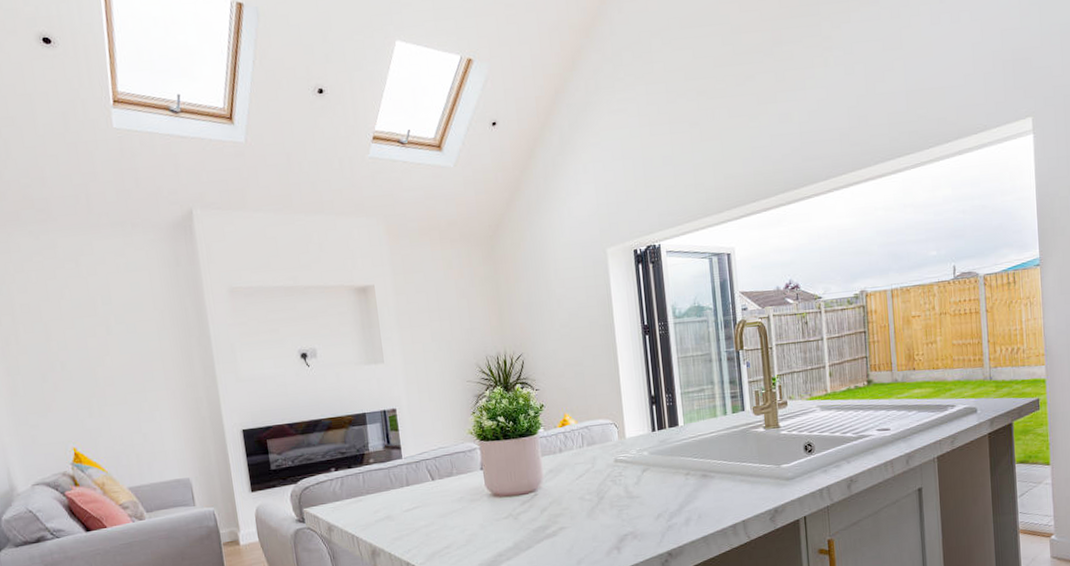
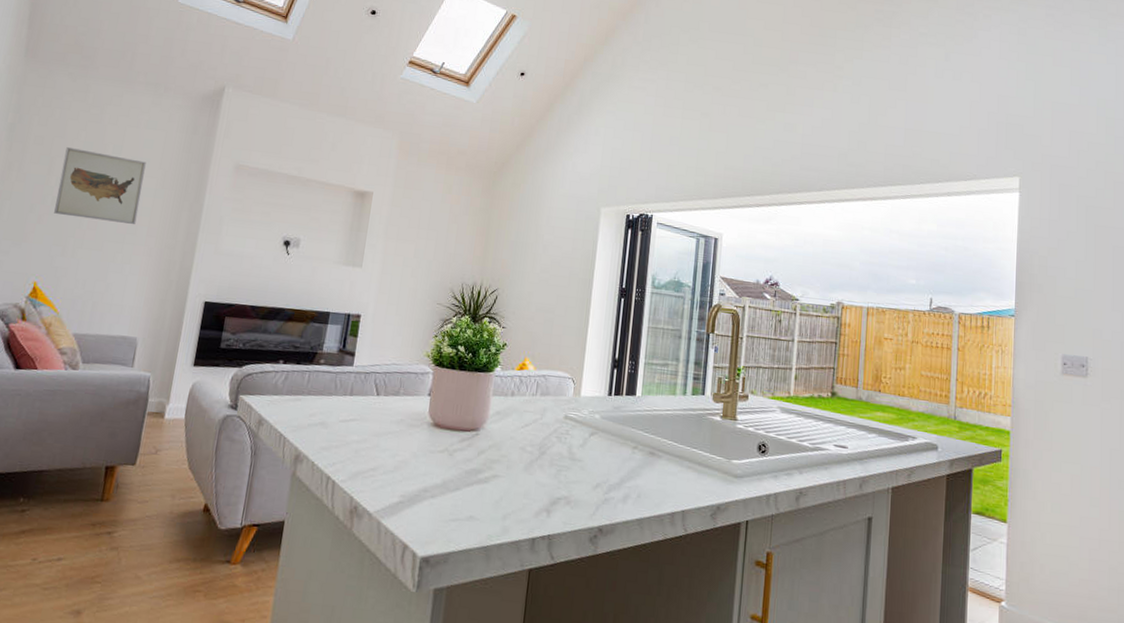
wall art: none [55,306,150,378] -> present [54,147,146,225]

